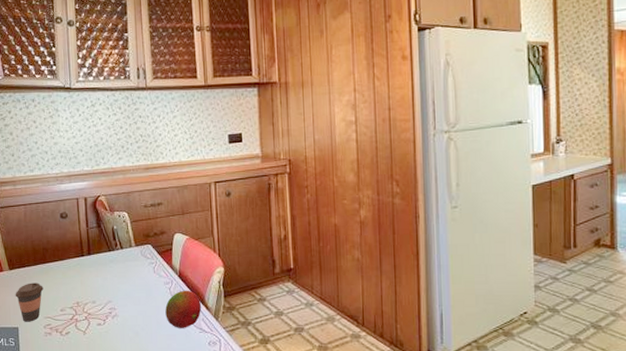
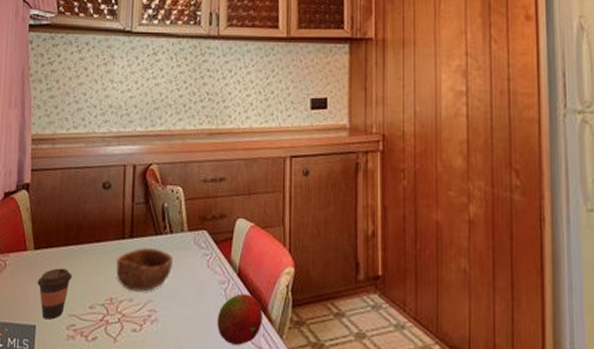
bowl: none [79,262,126,295] -> present [116,248,174,292]

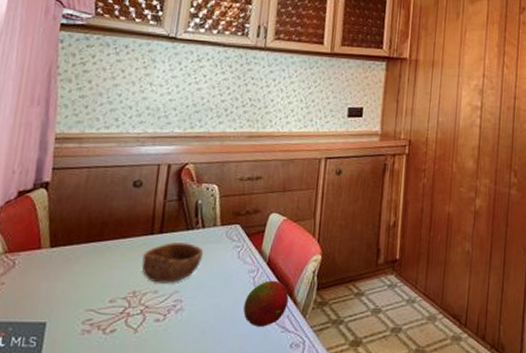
coffee cup: present [37,268,72,320] -> none [51,265,93,316]

